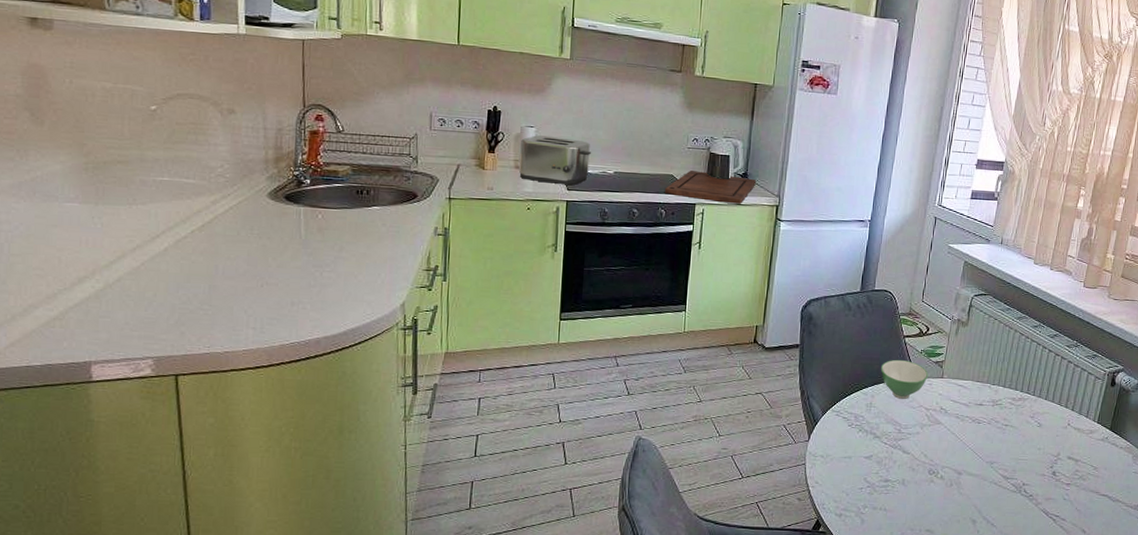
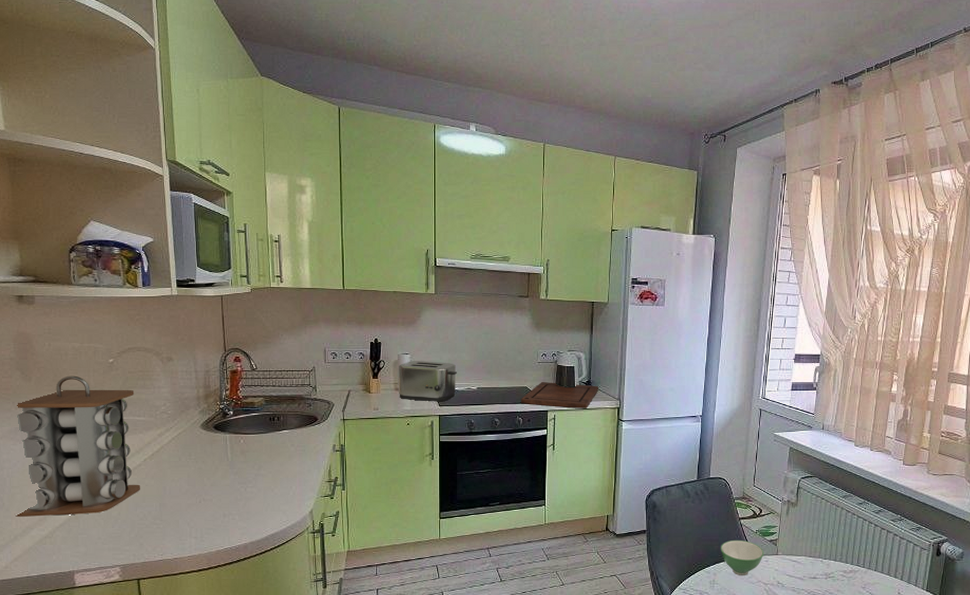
spice rack: none [13,122,185,294] -> present [14,375,140,518]

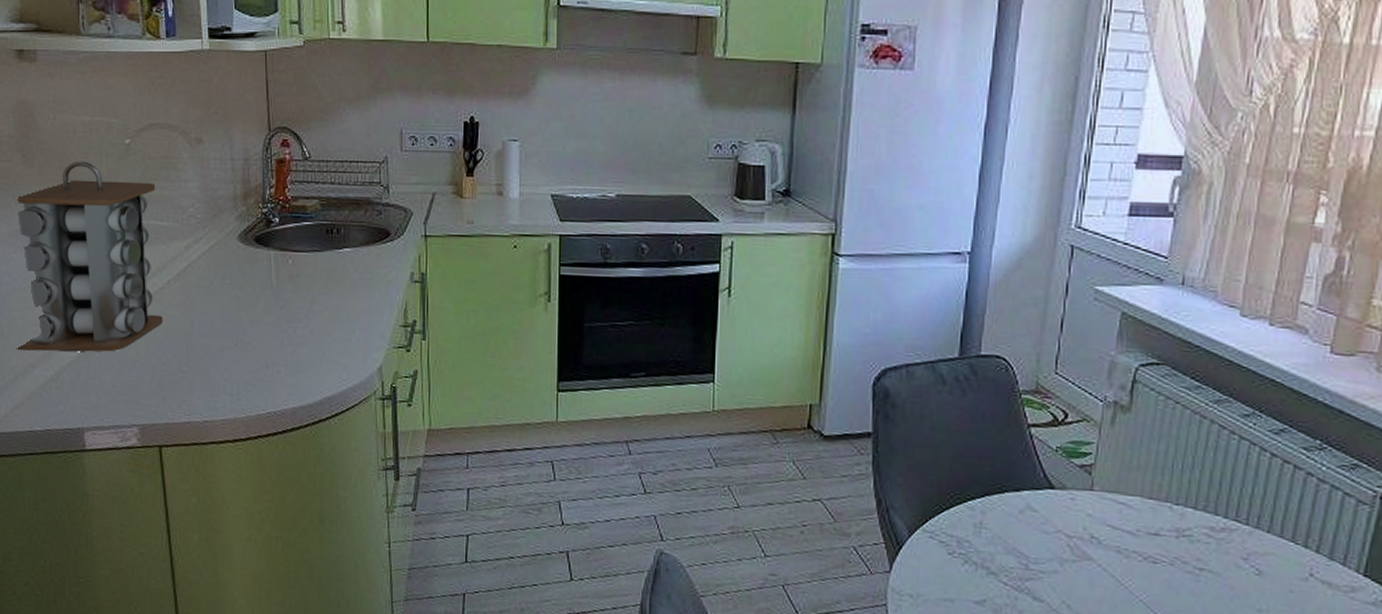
toaster: present [399,361,458,402] -> none [503,151,588,215]
cutting board: present [521,382,599,408] -> none [681,189,804,233]
bowl: present [720,539,764,575] -> none [993,459,1069,520]

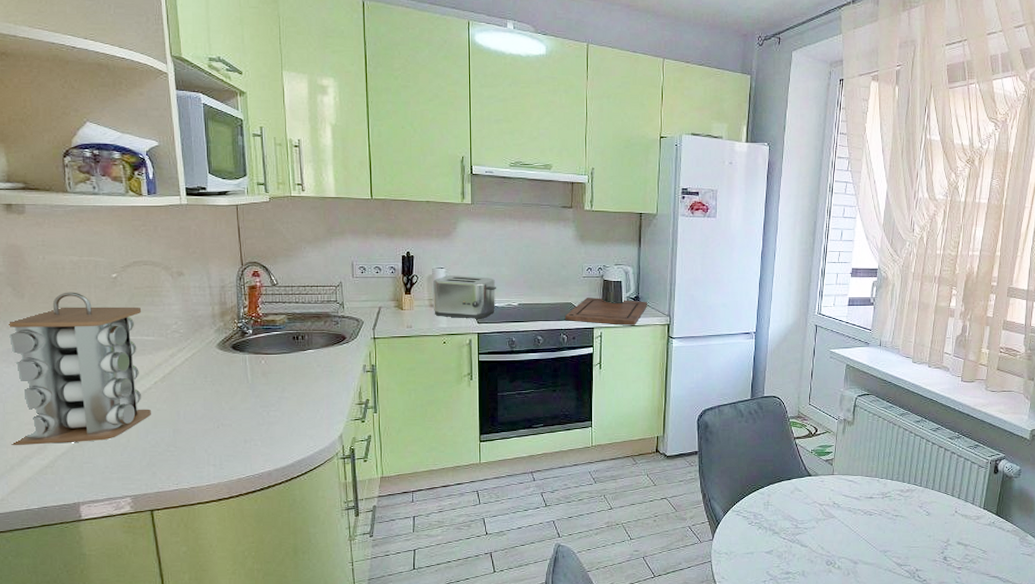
toaster: none [503,151,588,215] -> present [433,275,497,319]
cutting board: none [681,189,804,233] -> present [565,298,648,325]

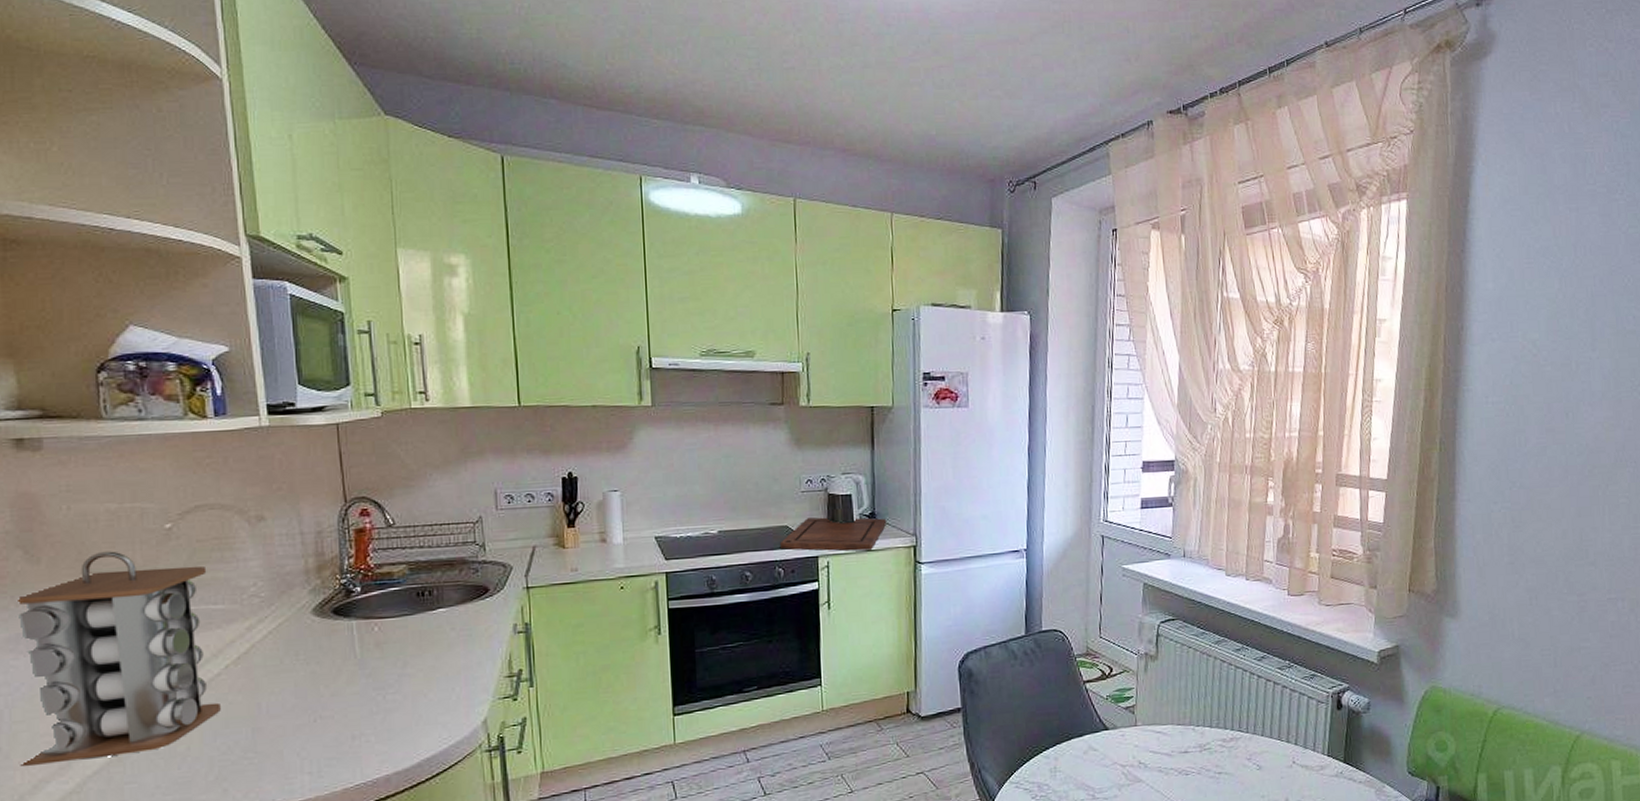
toaster: present [433,275,497,319] -> none [605,498,690,555]

